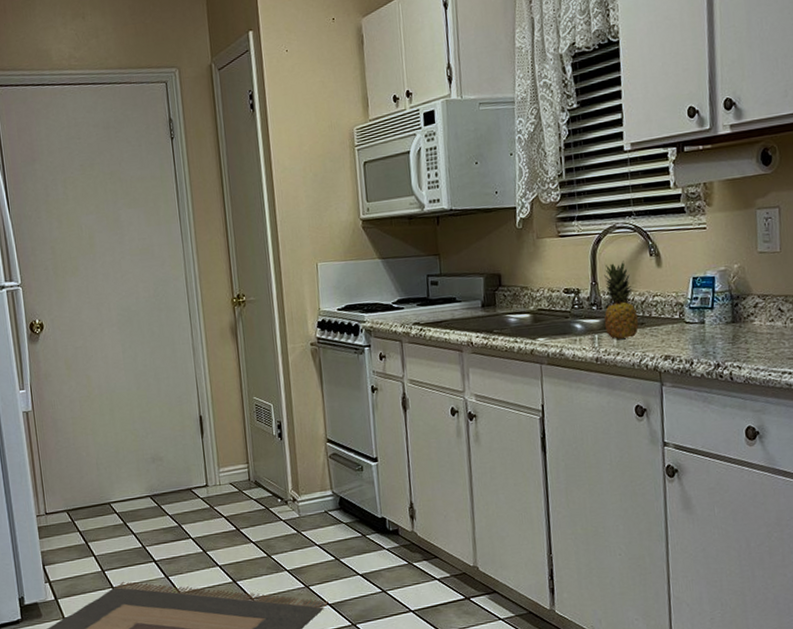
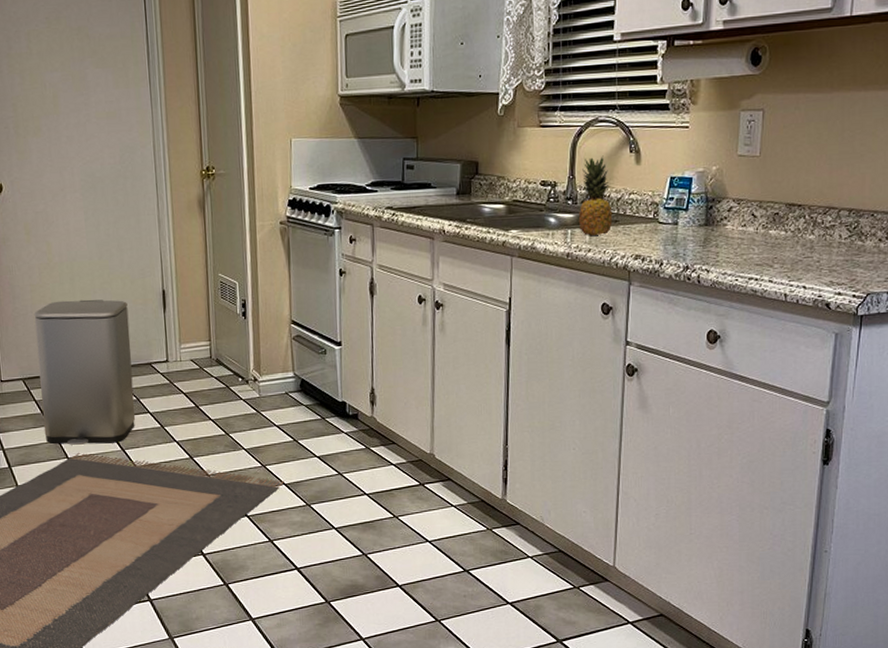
pedal bin: none [76,428,178,575] -> present [34,299,136,445]

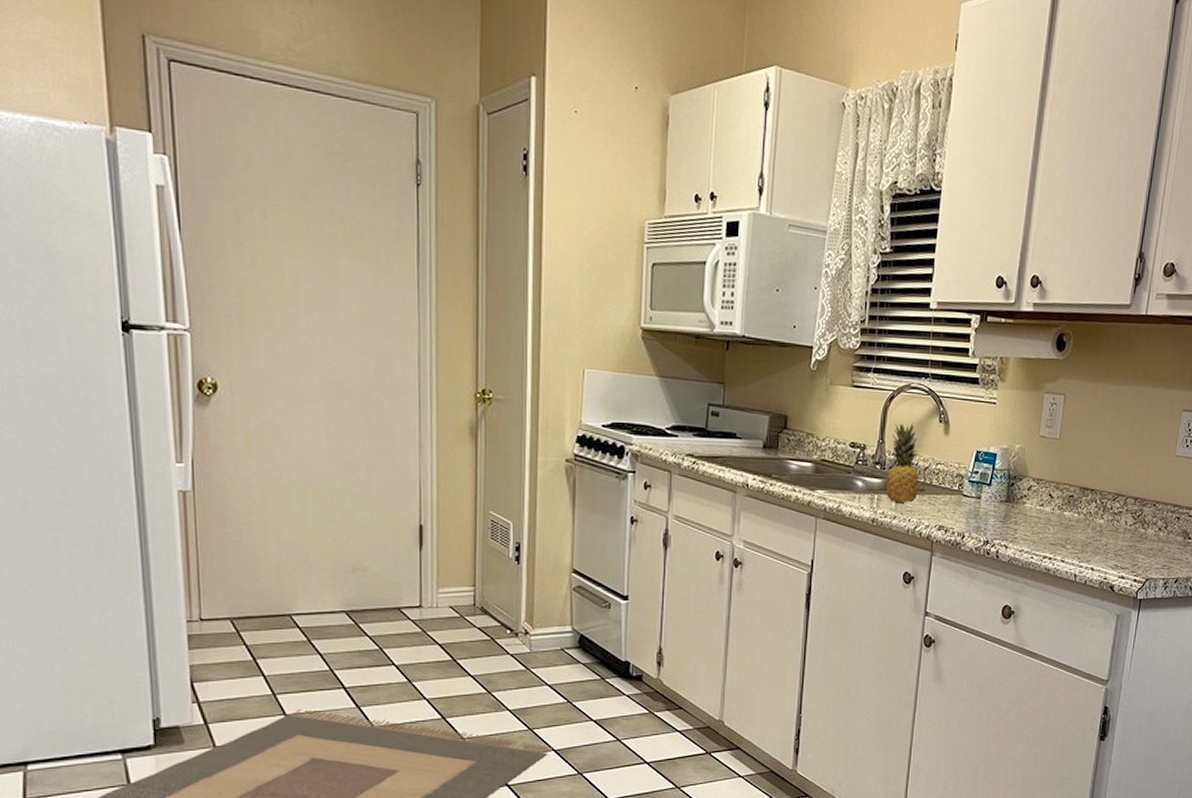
pedal bin: present [34,299,136,445] -> none [250,528,377,700]

